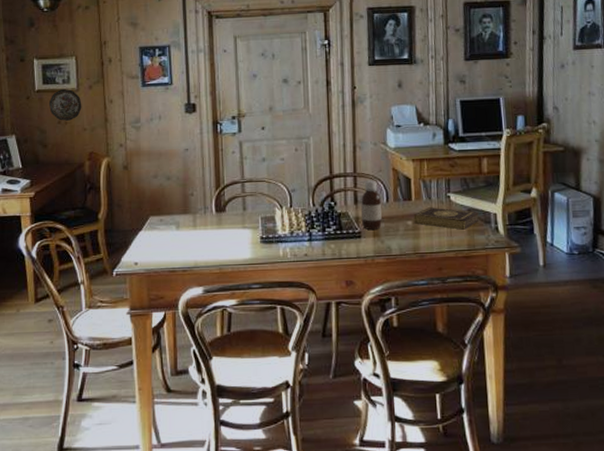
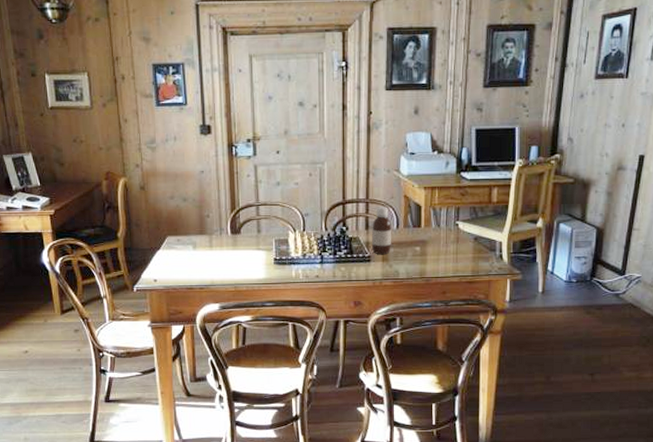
decorative plate: present [48,88,82,121] -> none [63,106,97,139]
book: present [413,207,479,230] -> none [422,234,485,257]

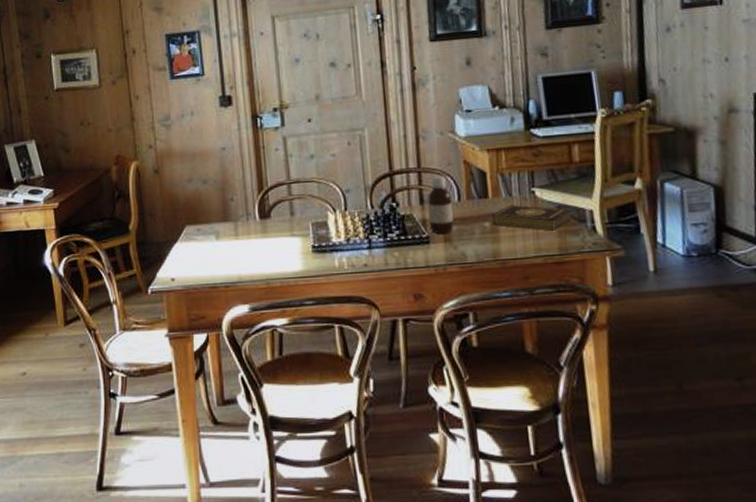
book: none [422,234,485,257] -> present [491,205,572,231]

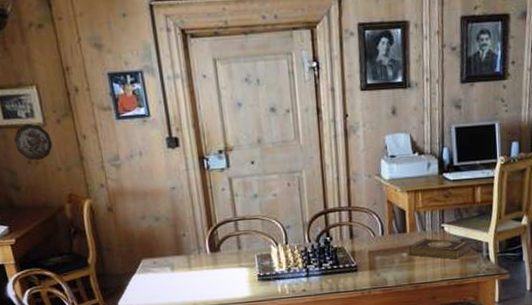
decorative plate: none [69,85,106,122] -> present [13,123,53,160]
bottle: present [427,175,454,235] -> none [356,213,378,264]

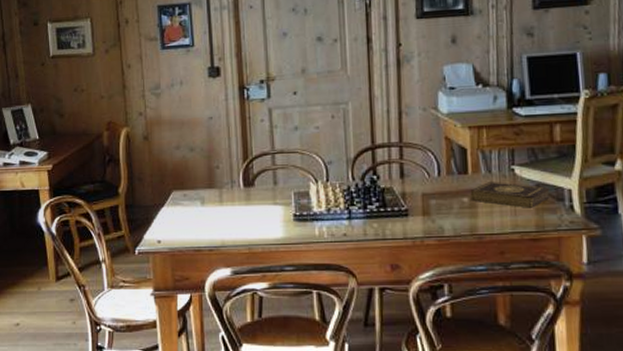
decorative plate: present [13,123,53,160] -> none [64,53,99,88]

